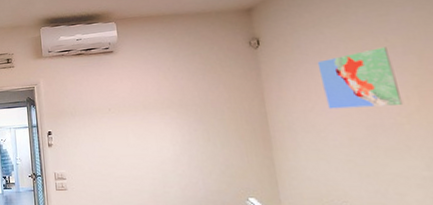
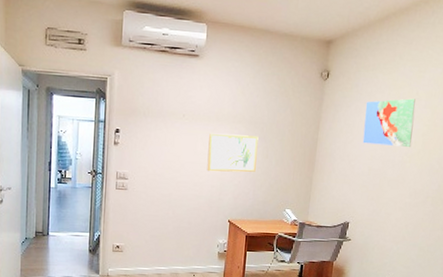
wall art: none [139,119,201,163] -> present [207,133,259,173]

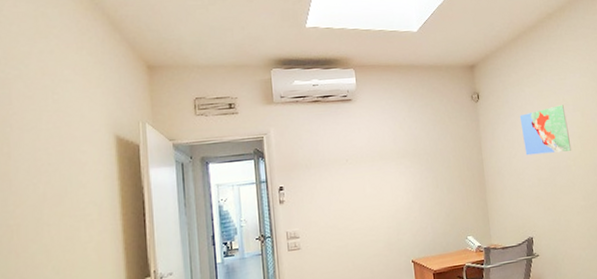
wall art: present [207,133,259,173] -> none [376,167,430,213]

